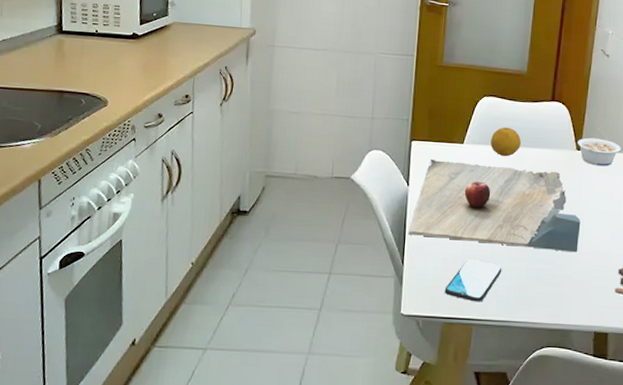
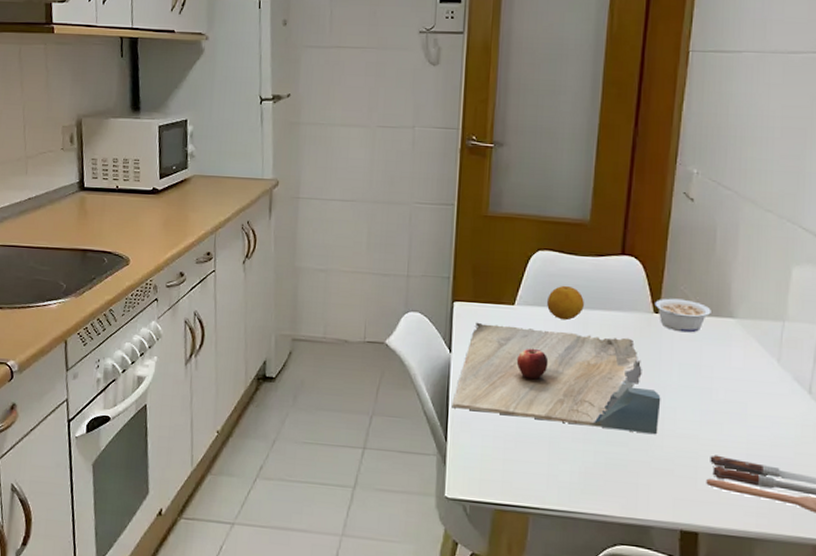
smartphone: present [444,259,502,302] -> none [495,438,564,488]

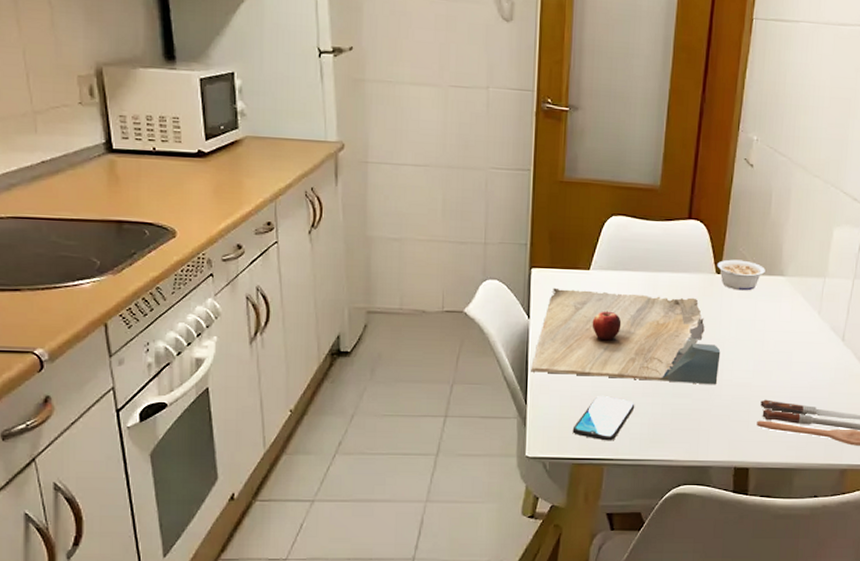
smartphone: none [495,438,564,488] -> present [572,396,635,441]
fruit: present [547,285,584,321] -> none [620,249,654,283]

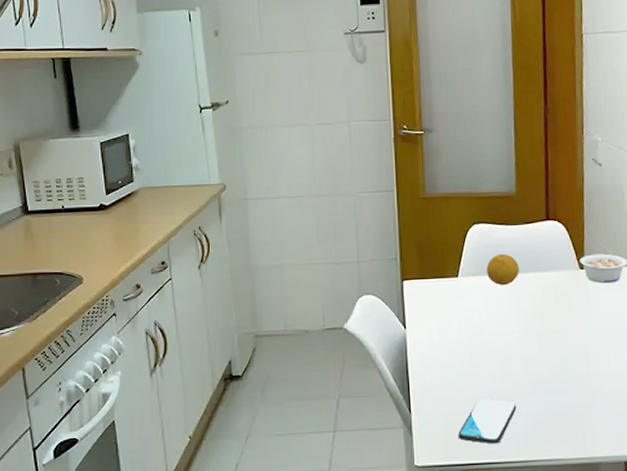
cutting board: present [531,287,721,385] -> none [411,294,596,381]
fruit: none [620,249,654,283] -> present [487,253,519,286]

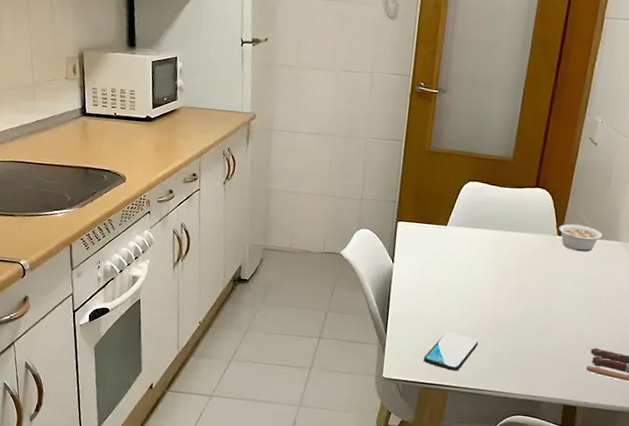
fruit: present [487,253,519,286] -> none [473,211,503,240]

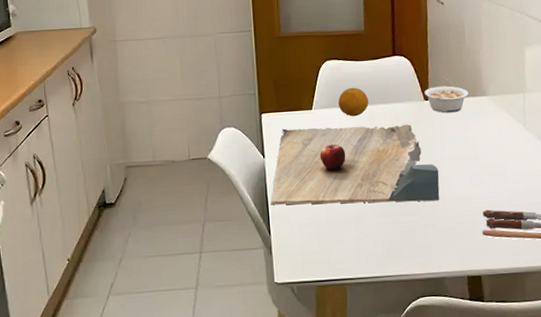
cutting board: none [392,238,557,332] -> present [270,124,440,205]
smartphone: present [423,332,479,371] -> none [314,220,368,262]
fruit: none [473,211,503,240] -> present [338,87,369,117]

